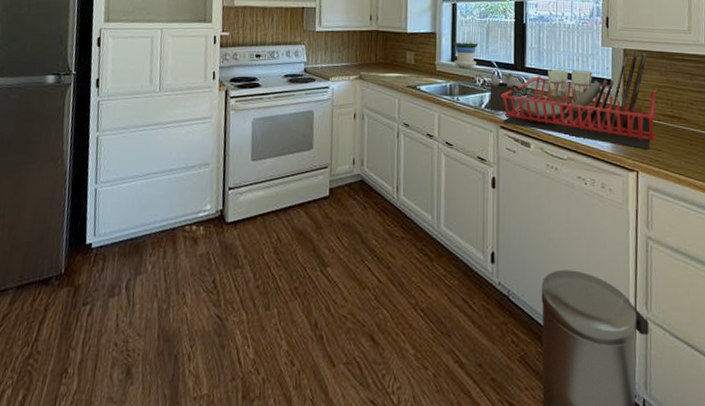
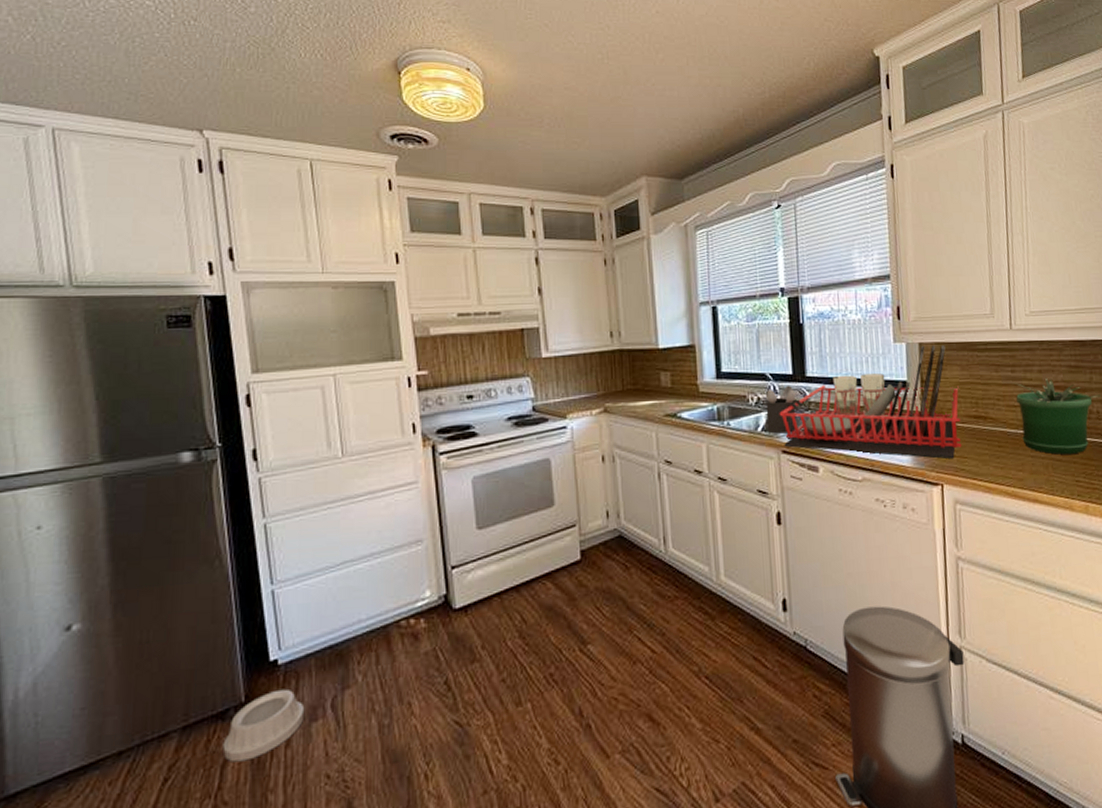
pet bowl: none [42,267,107,321] -> present [222,689,305,763]
flowerpot: present [453,42,479,68] -> none [717,353,748,385]

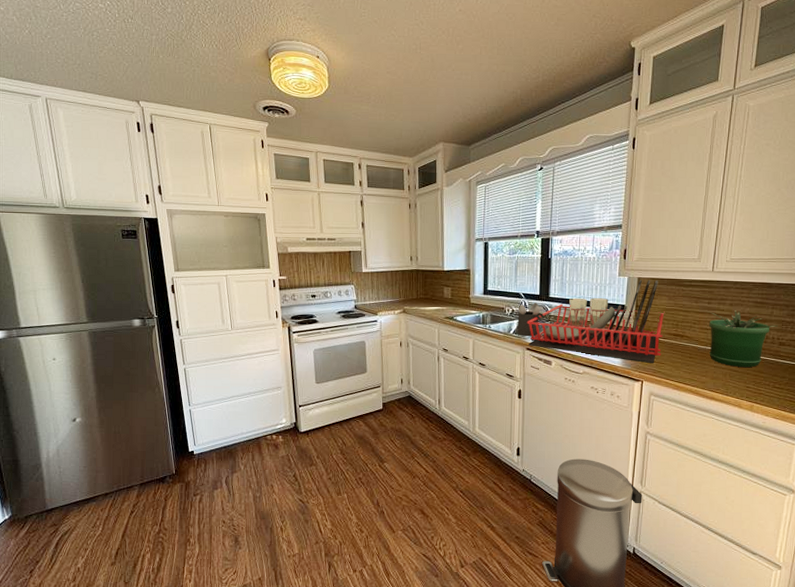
pet bowl: present [222,689,305,763] -> none [163,468,210,507]

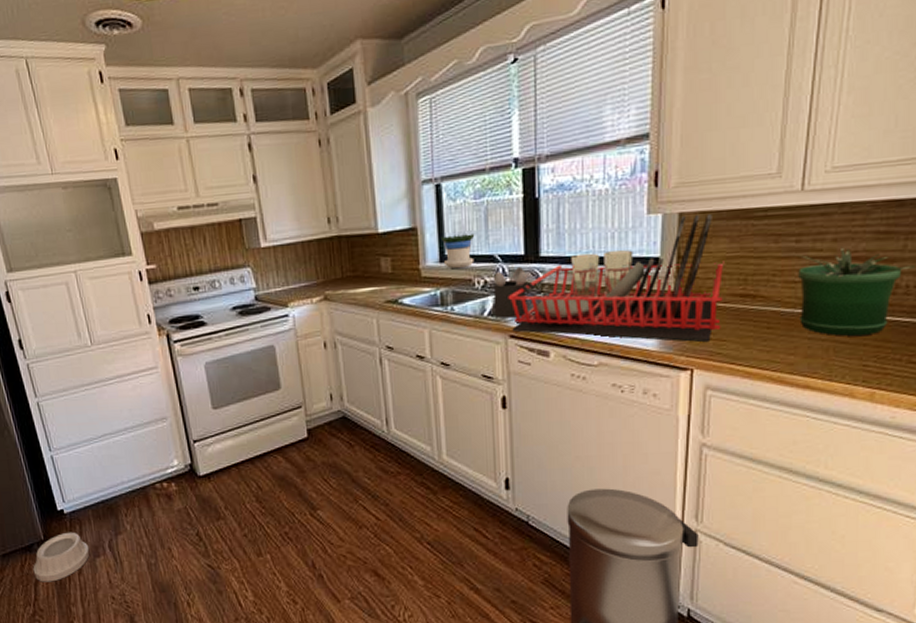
pet bowl: none [163,468,210,507] -> present [33,532,90,582]
flowerpot: none [485,277,508,299] -> present [440,233,475,268]

